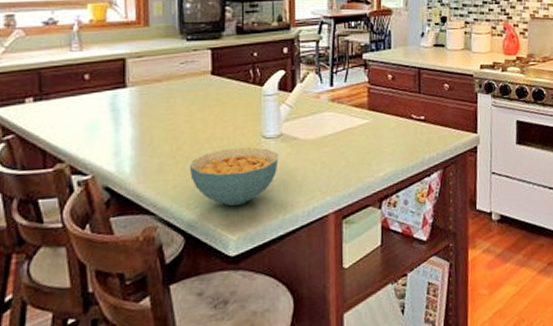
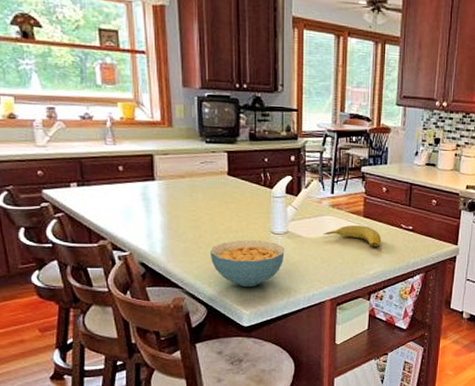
fruit: none [323,120,391,144] -> present [323,225,382,247]

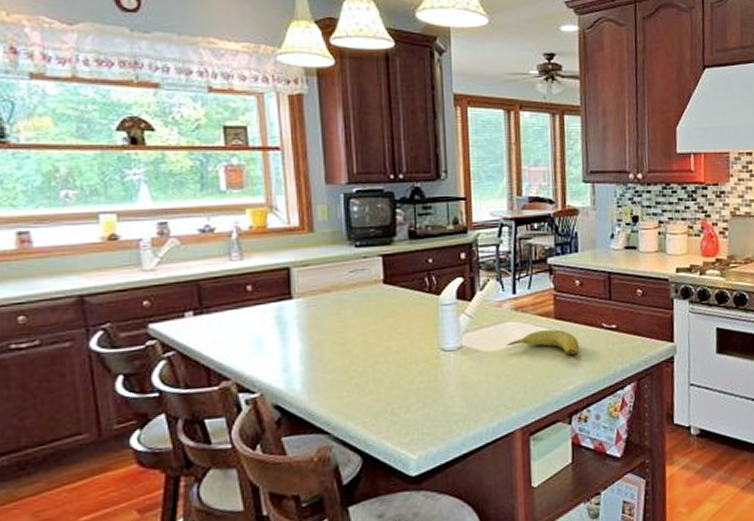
cereal bowl: present [209,240,285,288] -> none [363,361,459,424]

